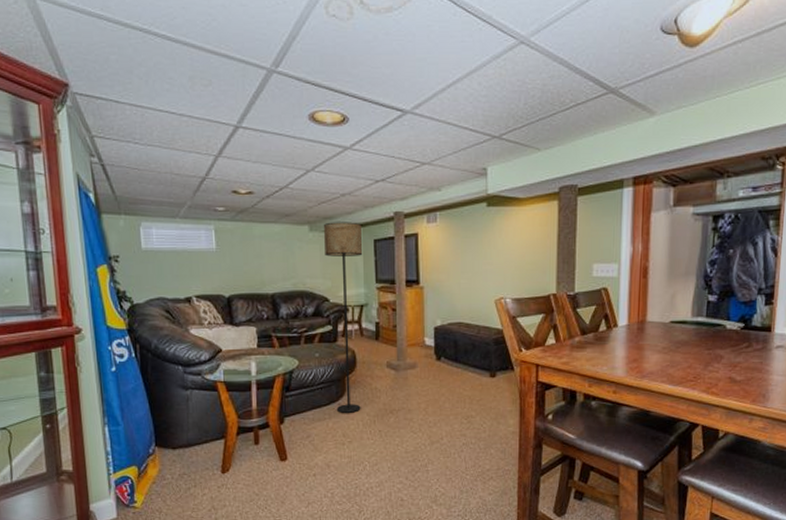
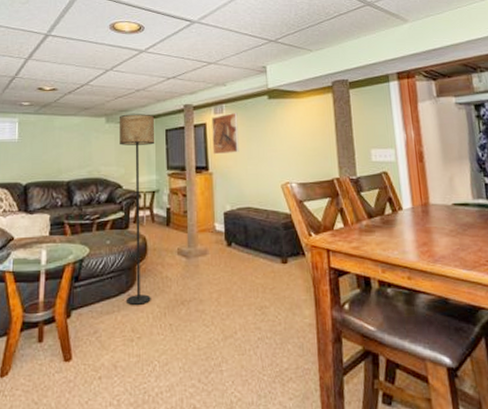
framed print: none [424,221,453,268] -> present [212,112,239,155]

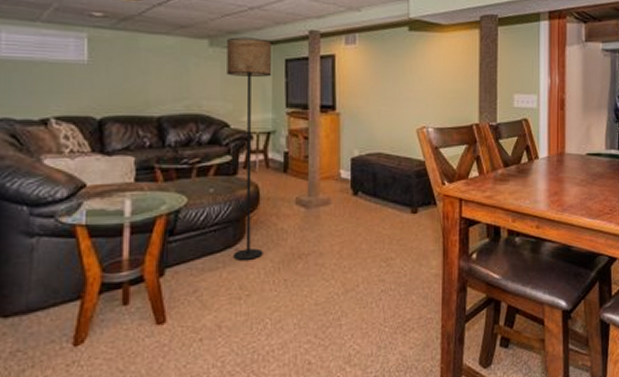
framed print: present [212,112,239,155] -> none [341,43,373,93]

